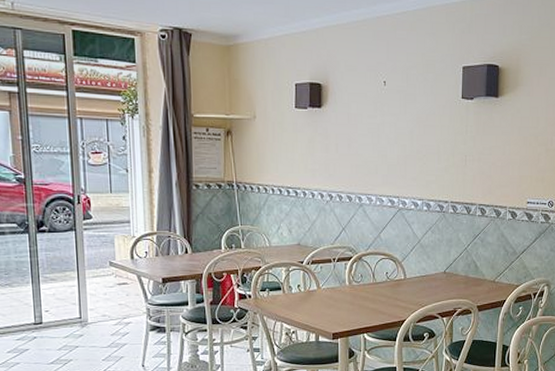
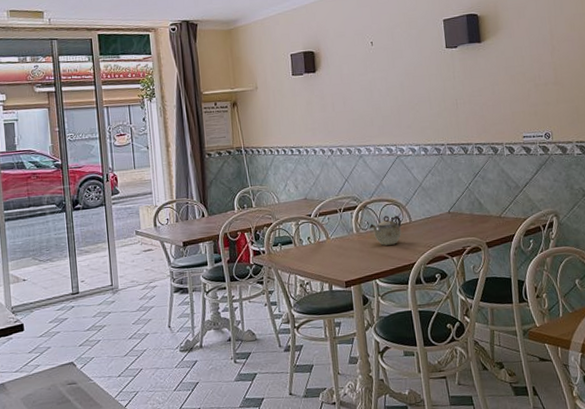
teapot: none [363,270,396,300] -> present [369,215,402,246]

